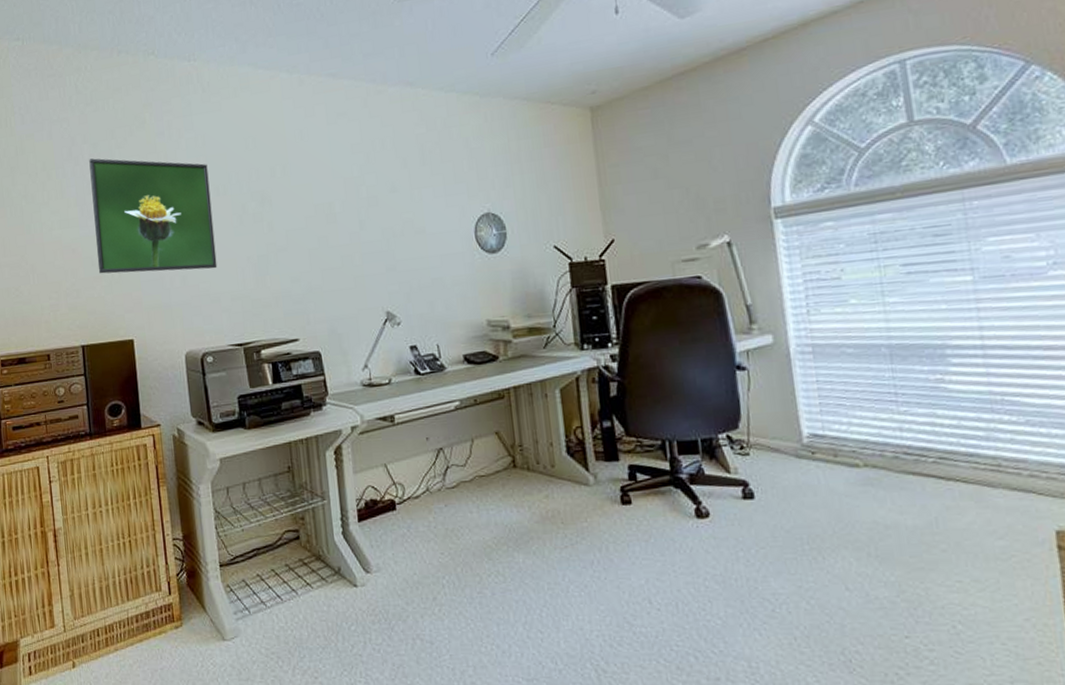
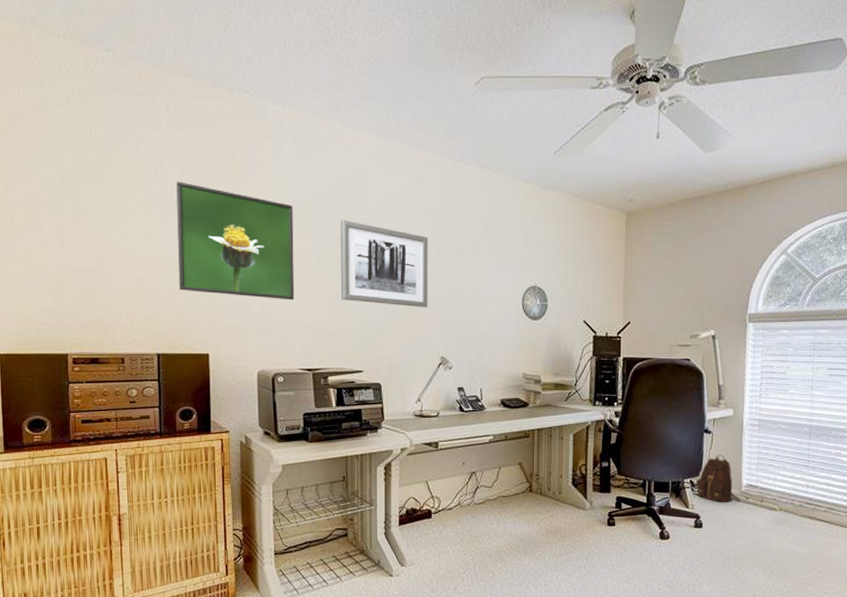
wall art: none [258,170,365,261] -> present [340,220,428,308]
backpack: none [735,397,803,462] -> present [696,455,740,502]

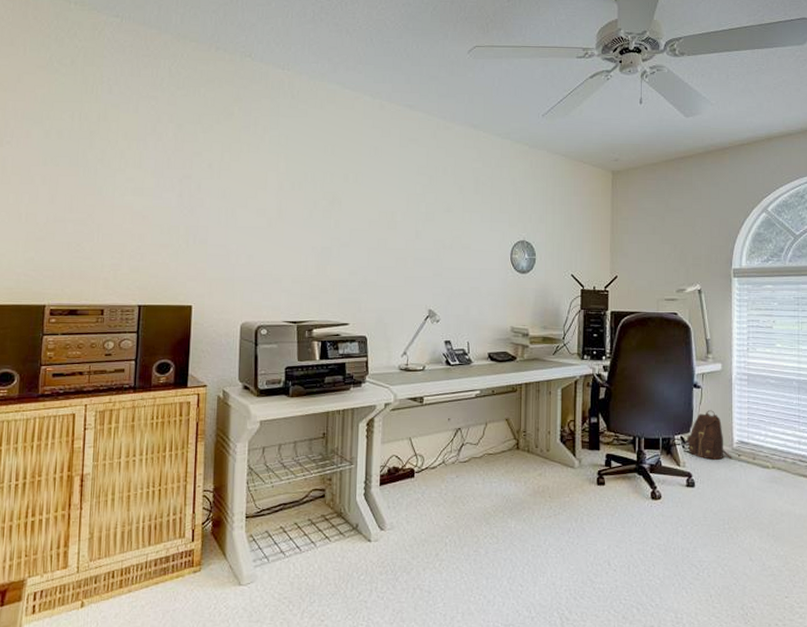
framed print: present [176,182,295,301] -> none [166,137,287,253]
wall art: present [340,220,428,308] -> none [330,175,419,261]

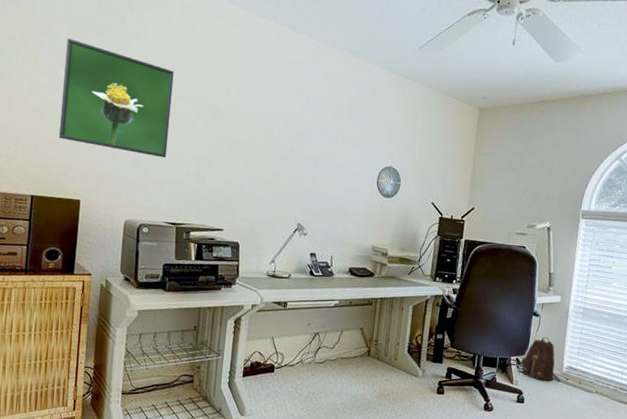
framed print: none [166,137,287,253] -> present [58,38,174,158]

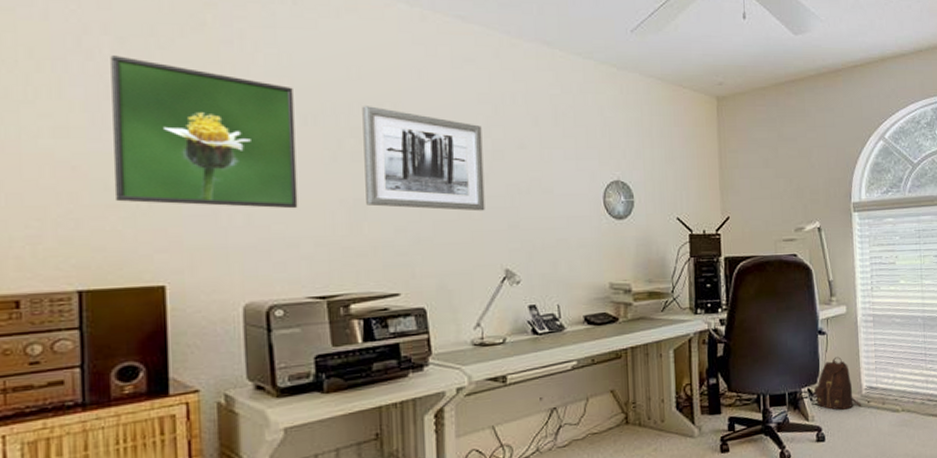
wall art: none [210,89,296,177] -> present [362,106,485,211]

